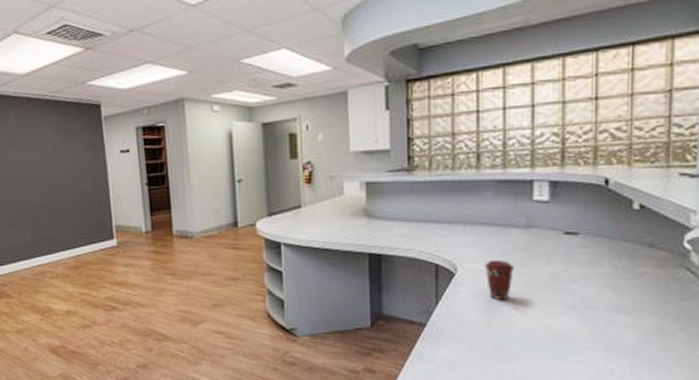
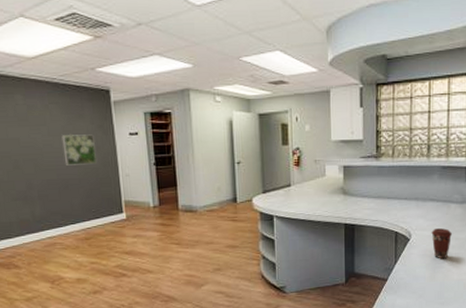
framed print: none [52,153,87,188] -> present [61,134,97,166]

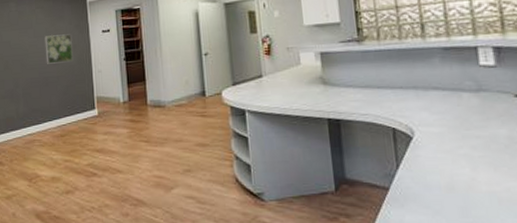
coffee cup: present [431,228,453,259] -> none [440,123,471,164]

